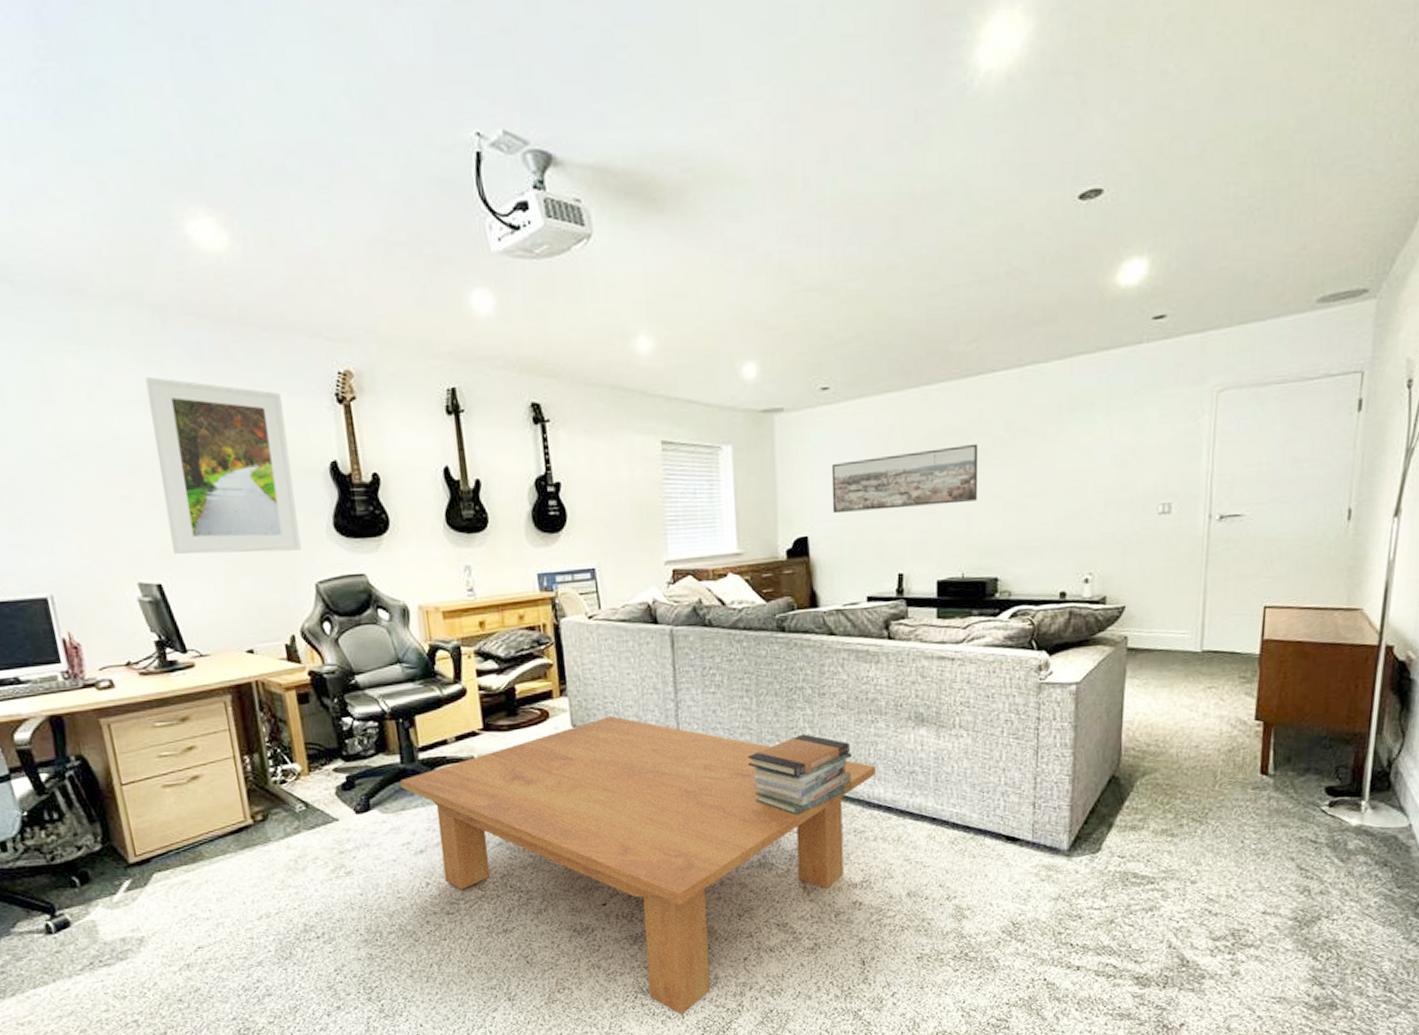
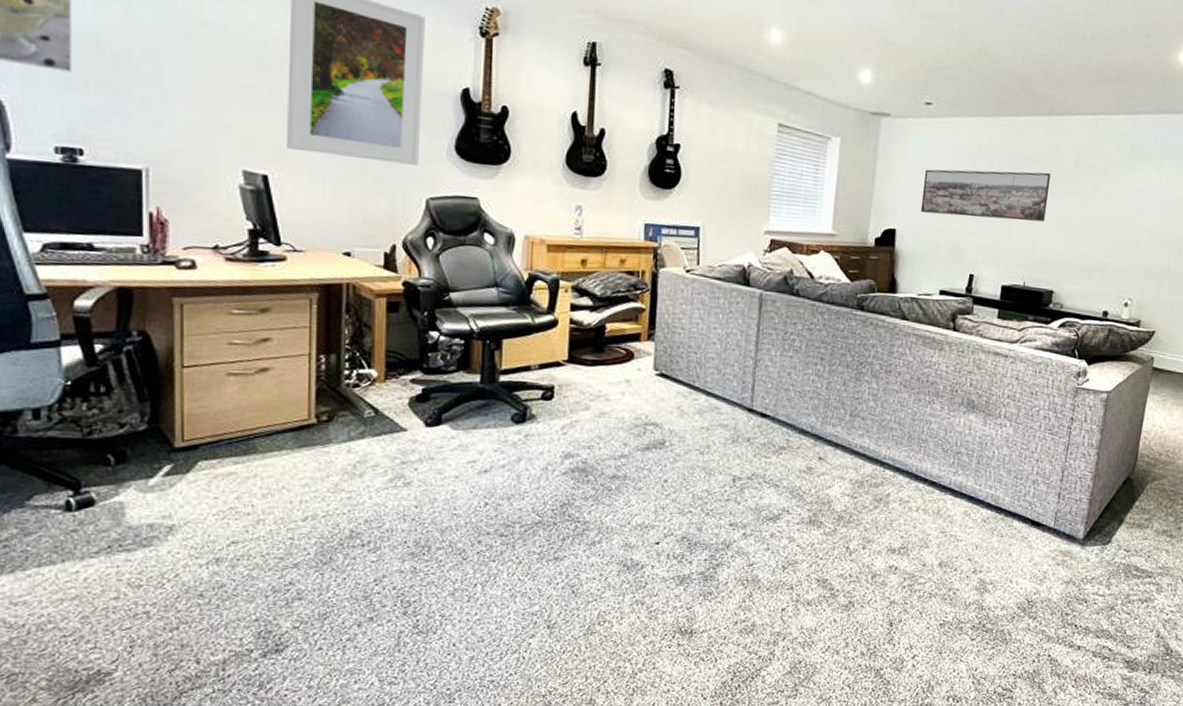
coffee table: present [400,716,875,1015] -> none [476,365,927,658]
book stack: present [747,734,853,815] -> none [812,405,908,480]

